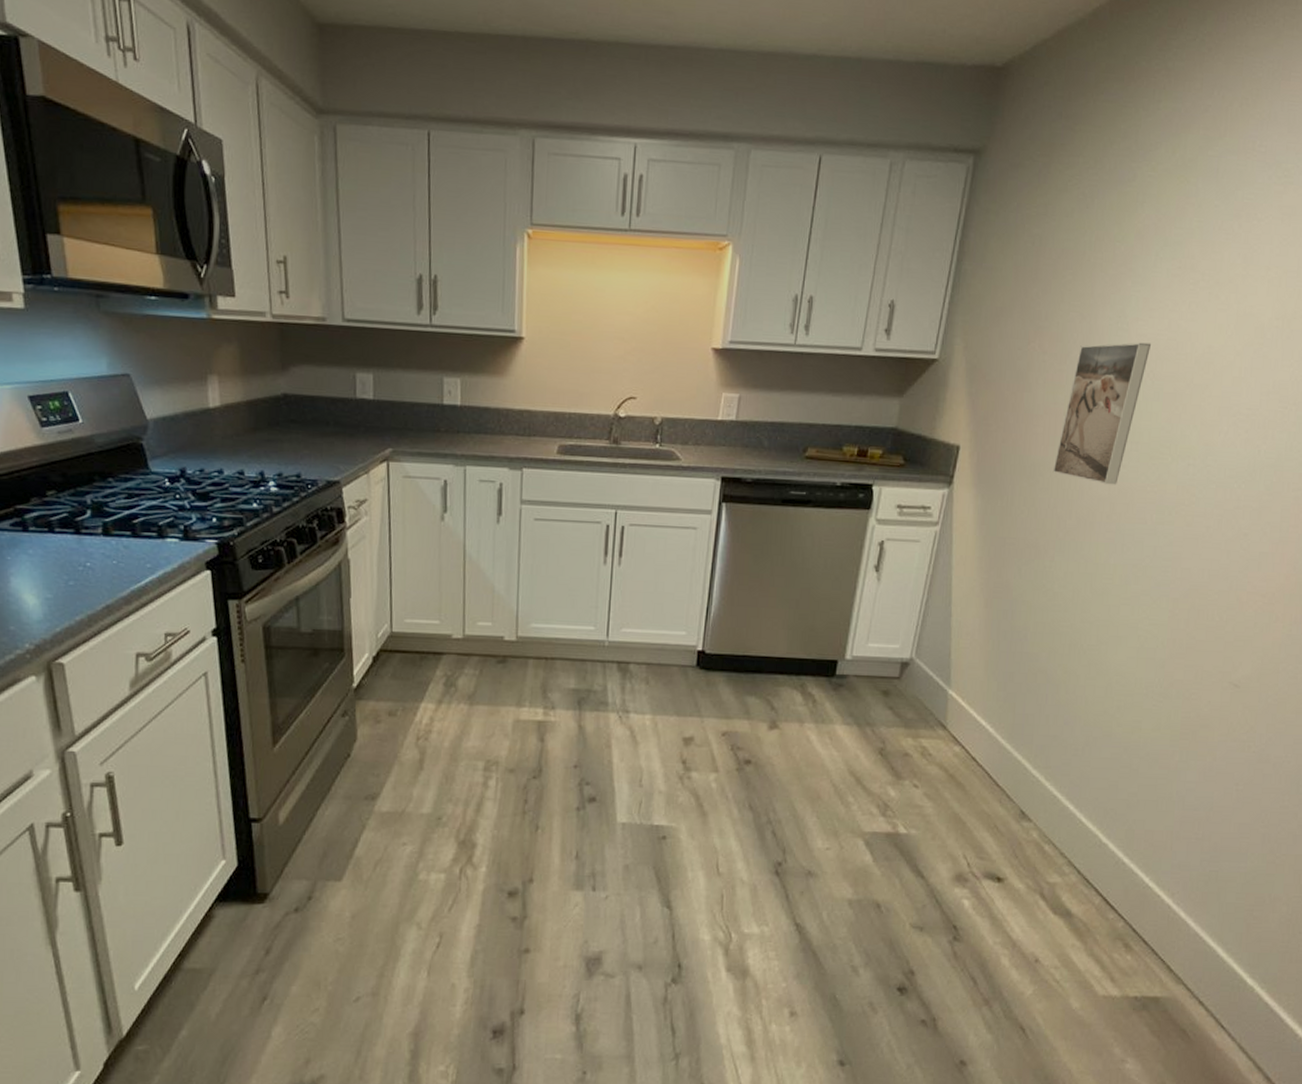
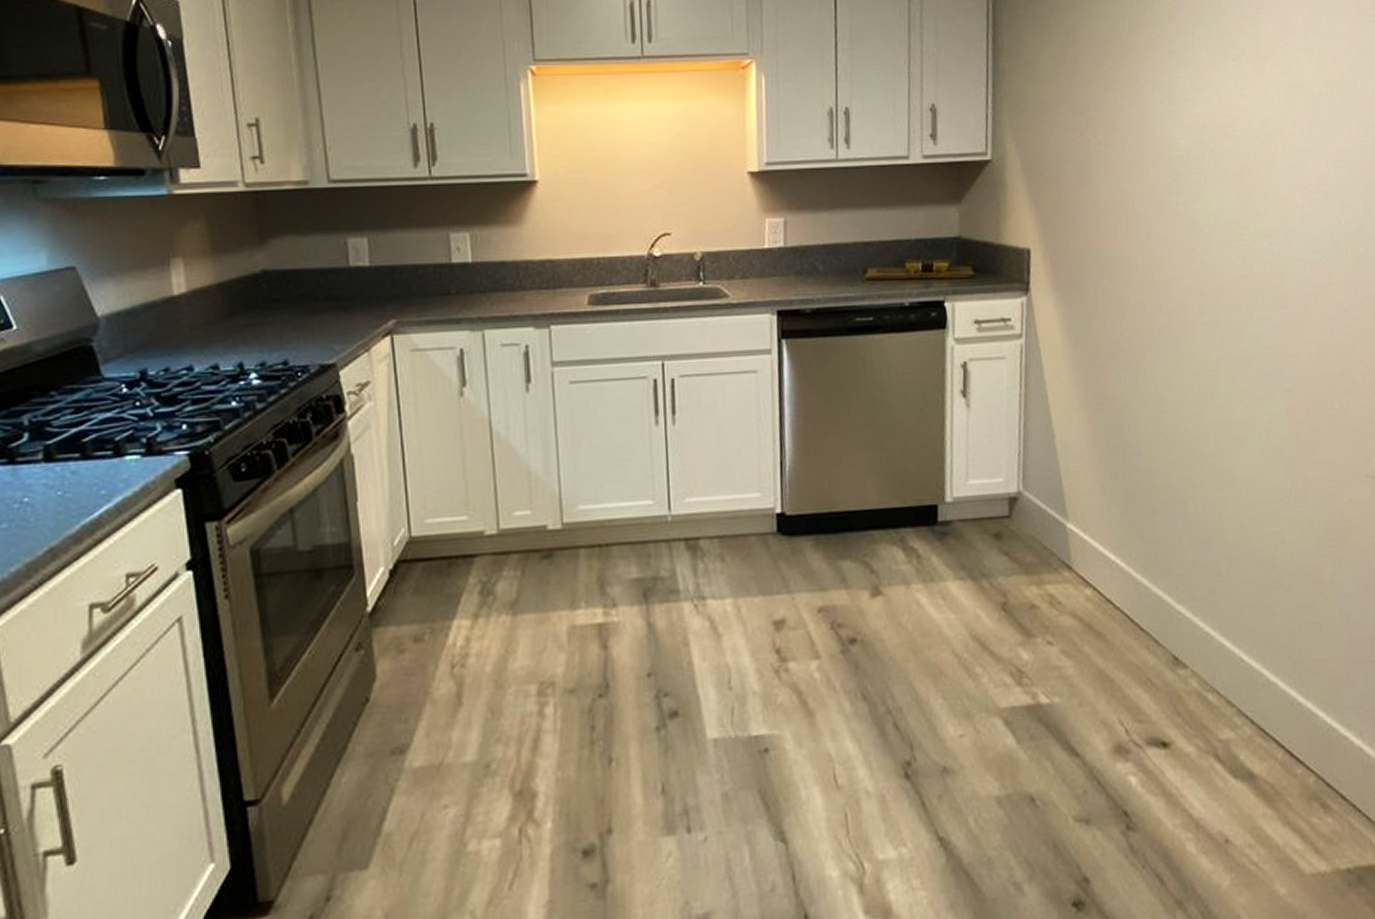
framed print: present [1052,342,1152,485] -> none [1132,122,1207,274]

